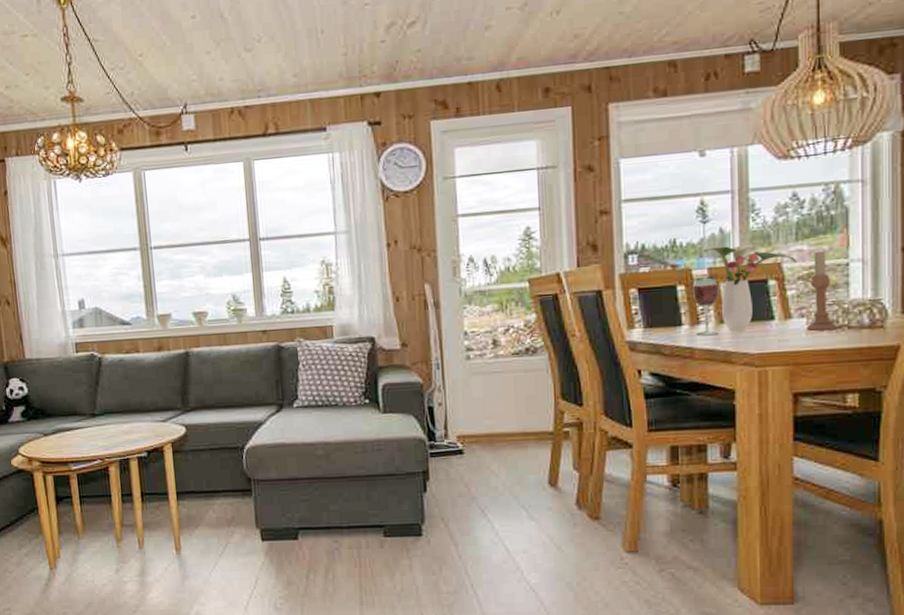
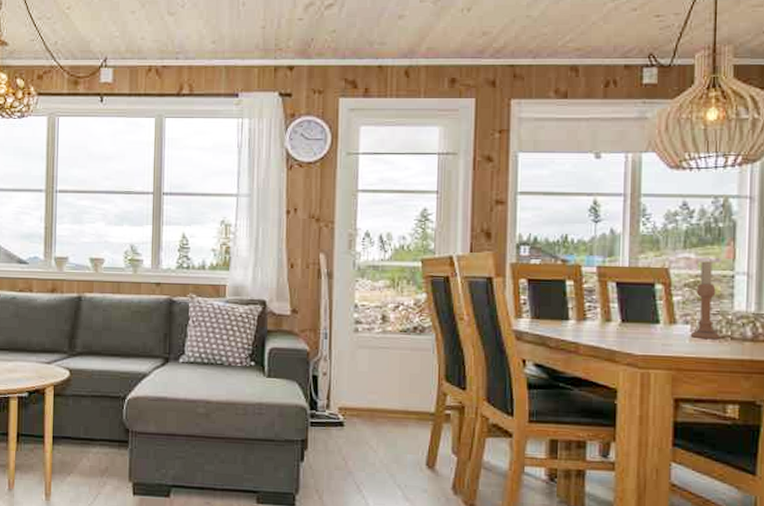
wineglass: present [692,276,719,336] -> none [580,274,607,333]
flower arrangement: present [702,244,796,332] -> none [592,244,684,332]

